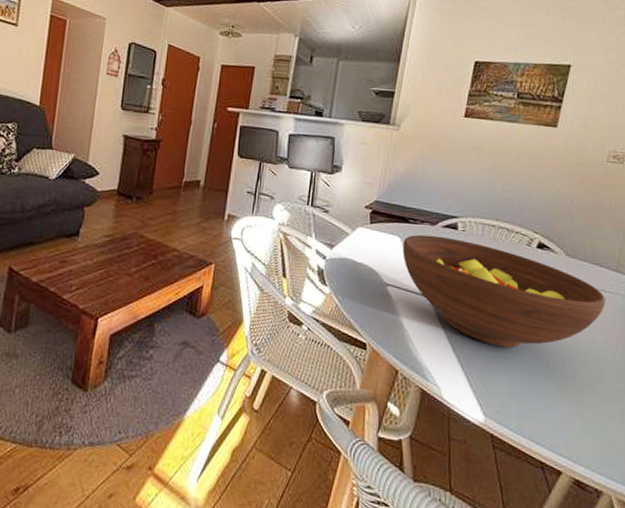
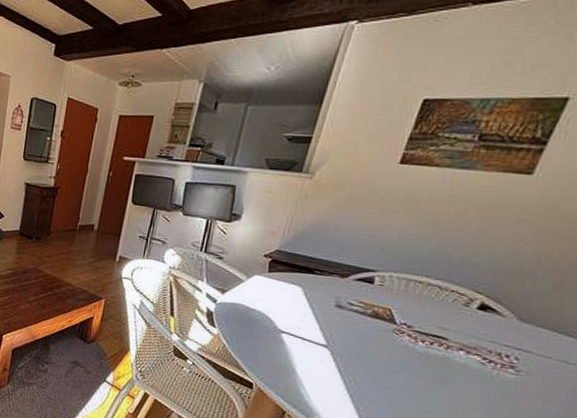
fruit bowl: present [402,234,605,348] -> none [302,286,568,409]

